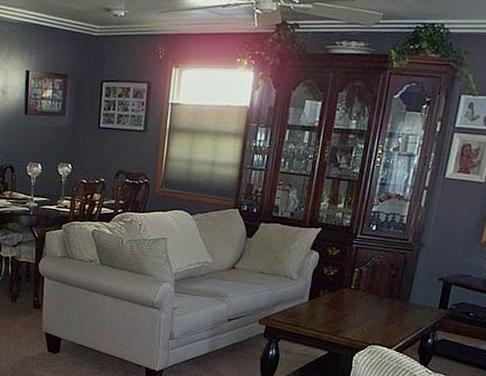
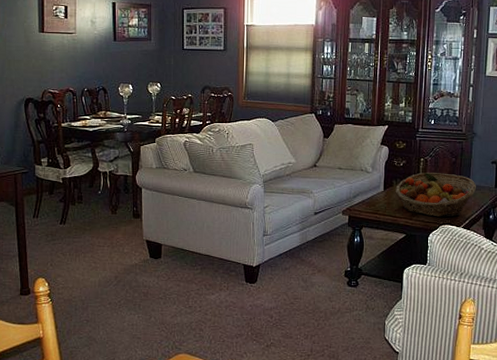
fruit basket: none [321,284,417,337] -> present [395,172,477,217]

